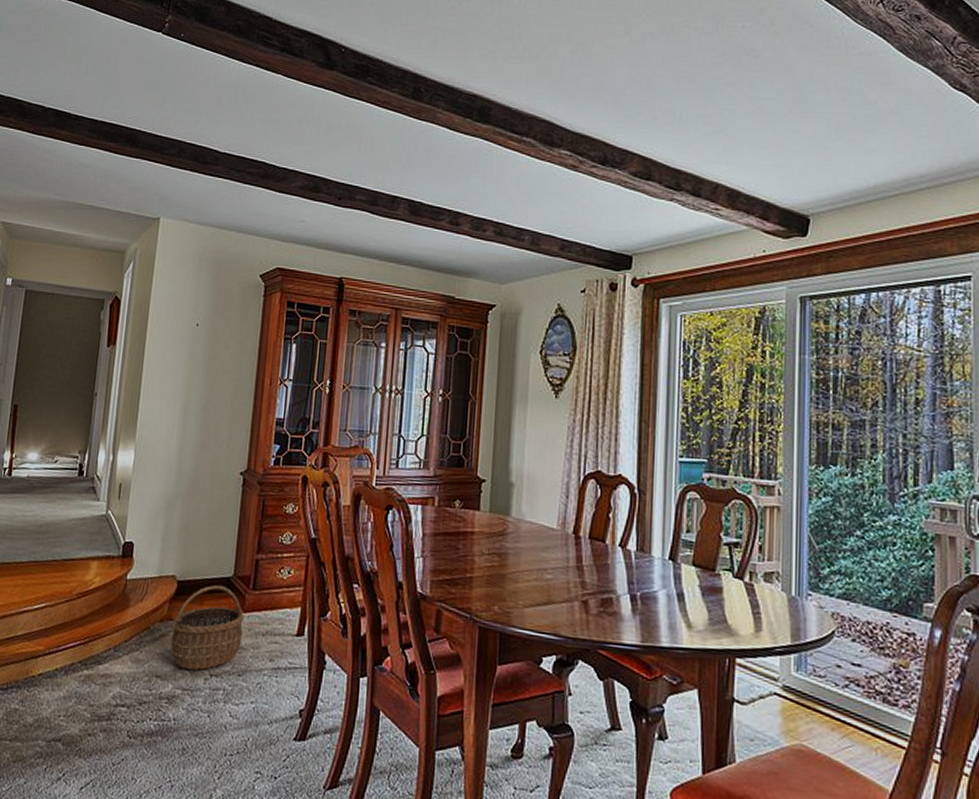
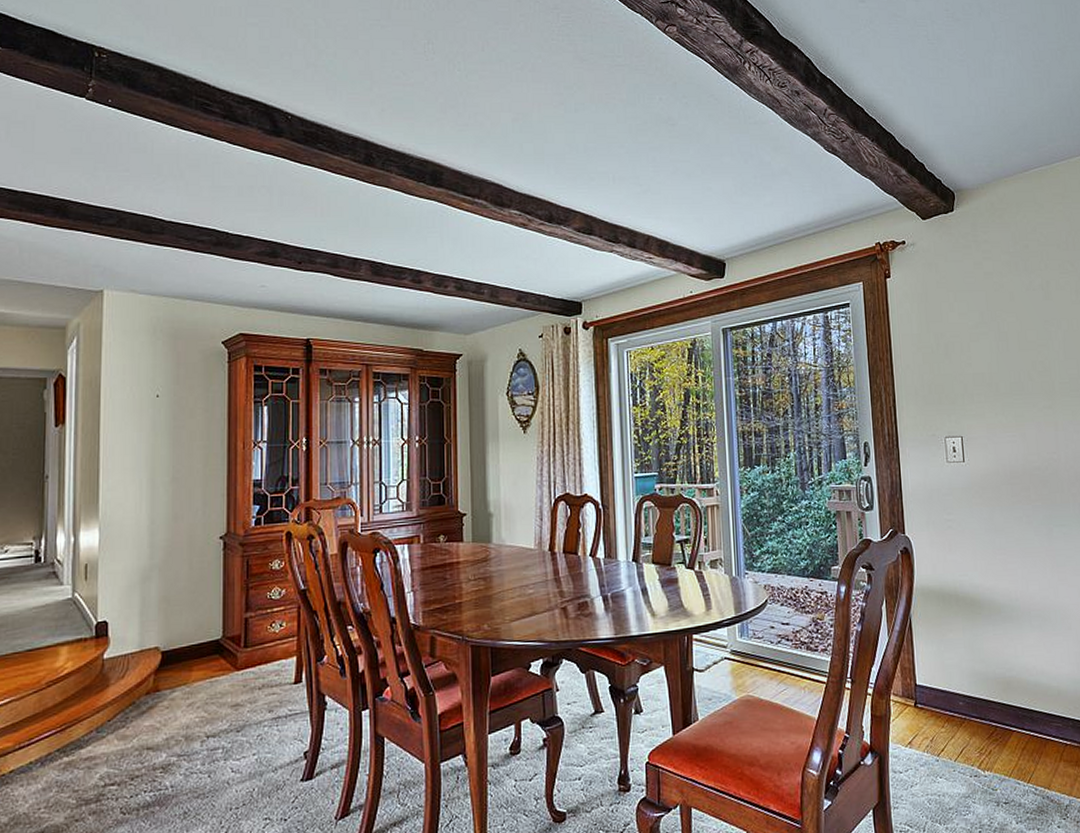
wicker basket: present [170,585,244,671] -> none [158,649,237,736]

